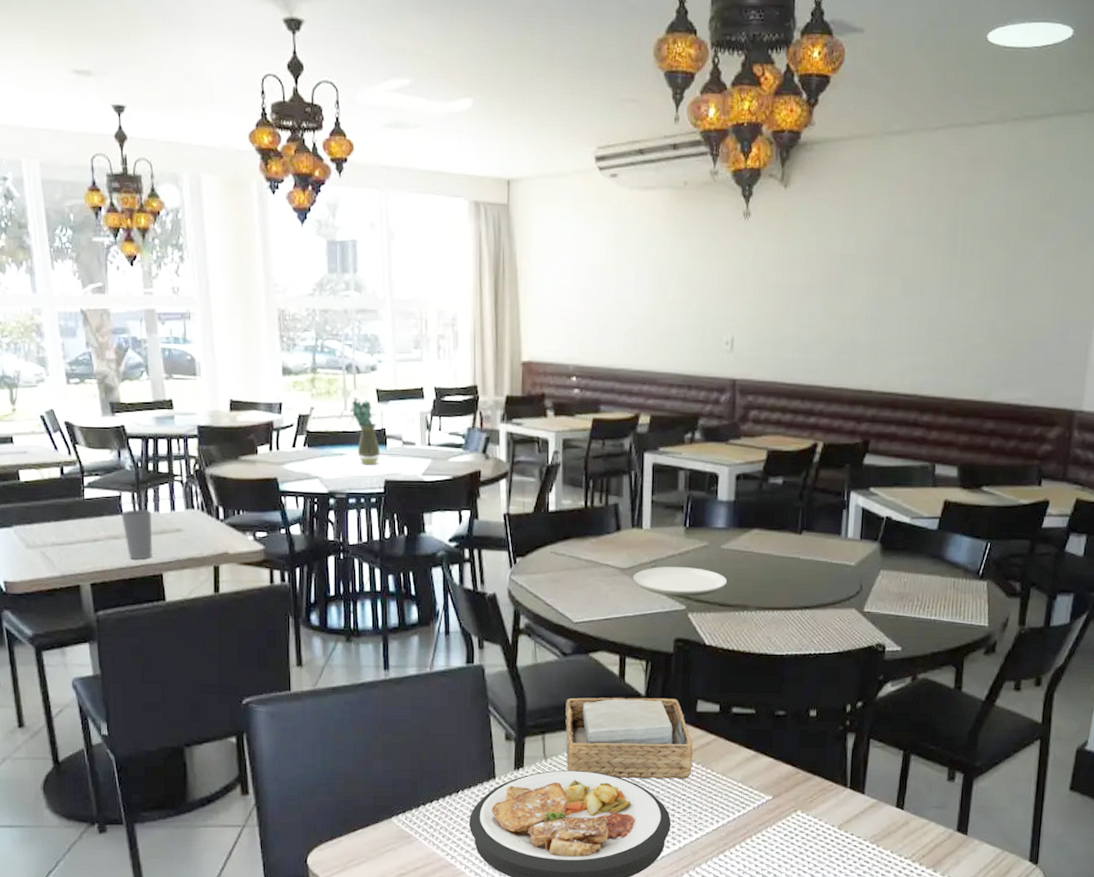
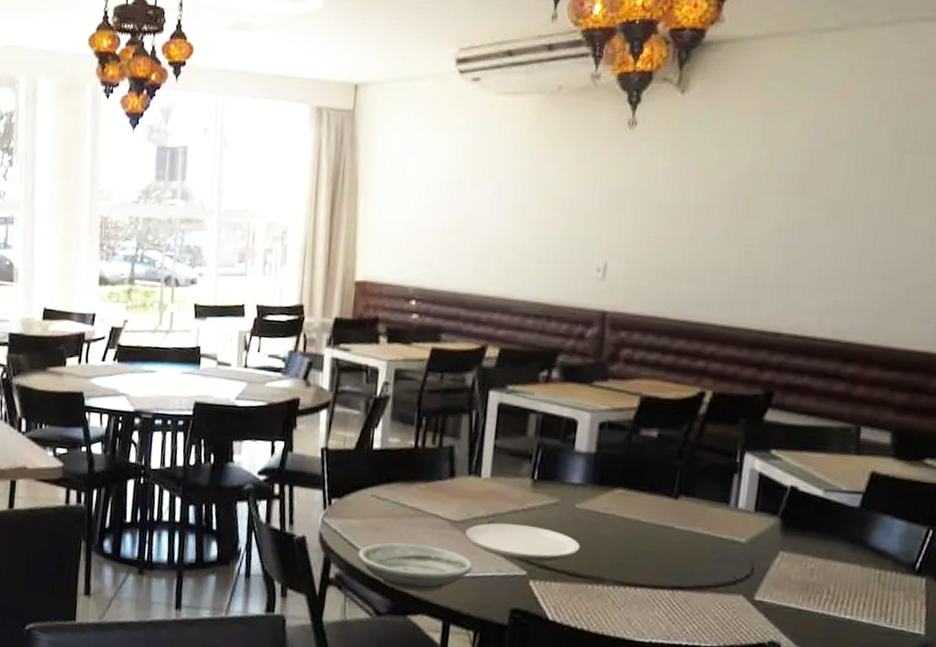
vase: present [350,397,380,465] -> none [164,311,193,385]
saucer: none [543,591,641,633] -> present [357,542,473,593]

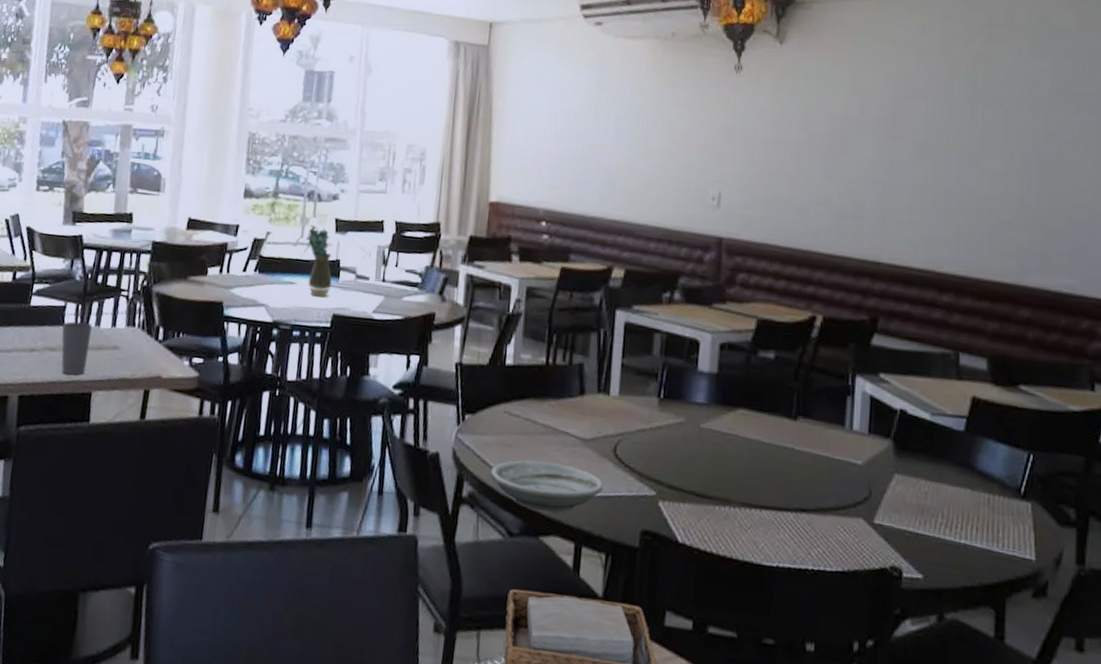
vase: none [164,311,193,385] -> present [306,225,332,298]
plate: present [465,522,581,561] -> none [595,441,707,481]

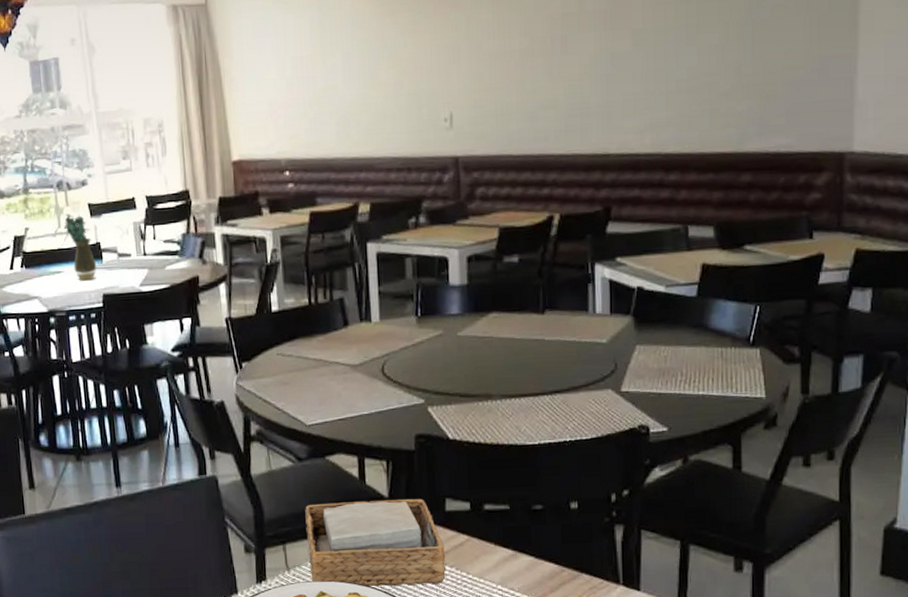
saucer: present [490,460,604,513] -> none [273,390,377,436]

